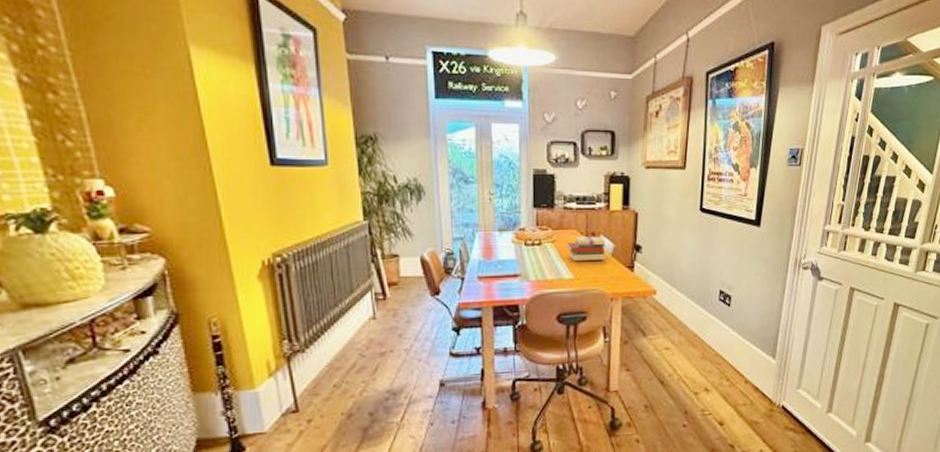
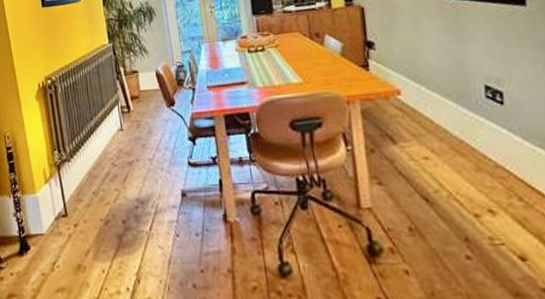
books: present [566,236,607,262] -> none [290,36,336,64]

